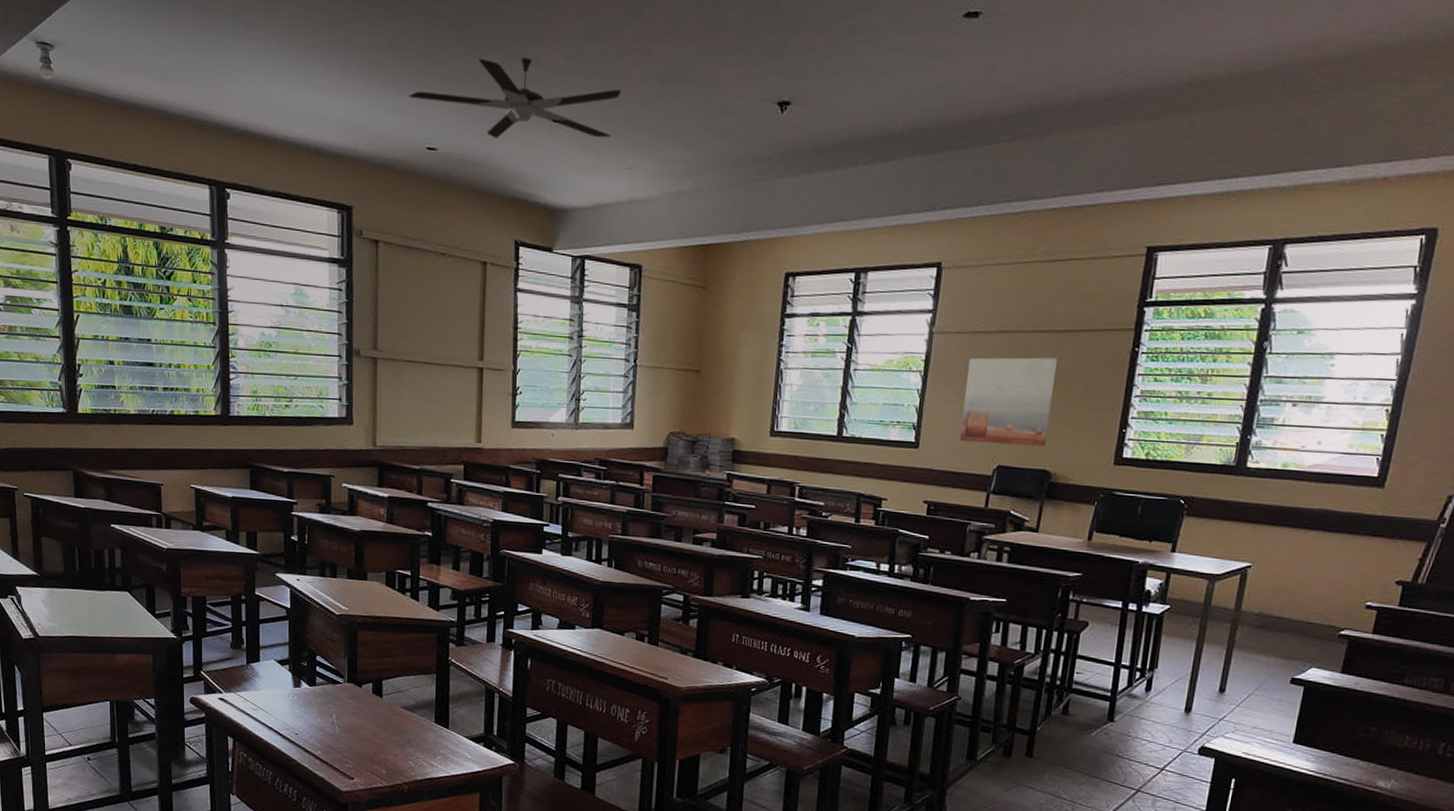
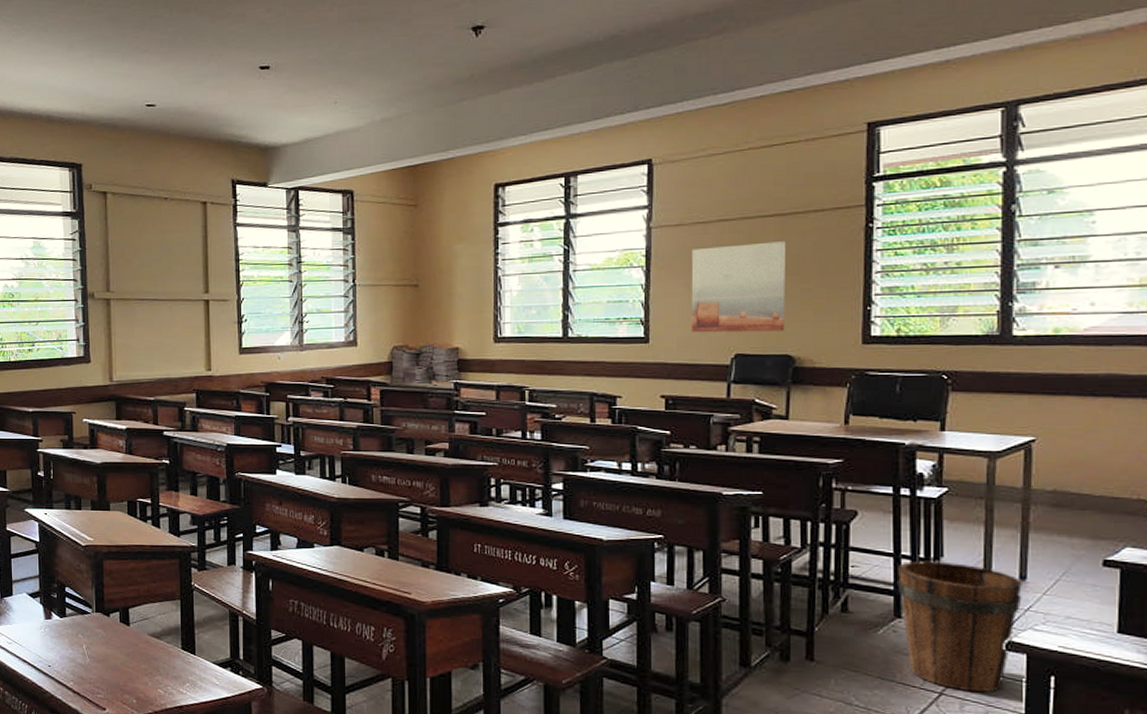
ceiling fan: present [409,57,622,139] -> none [128,15,322,91]
bucket: none [1114,671,1221,791] -> present [898,561,1022,693]

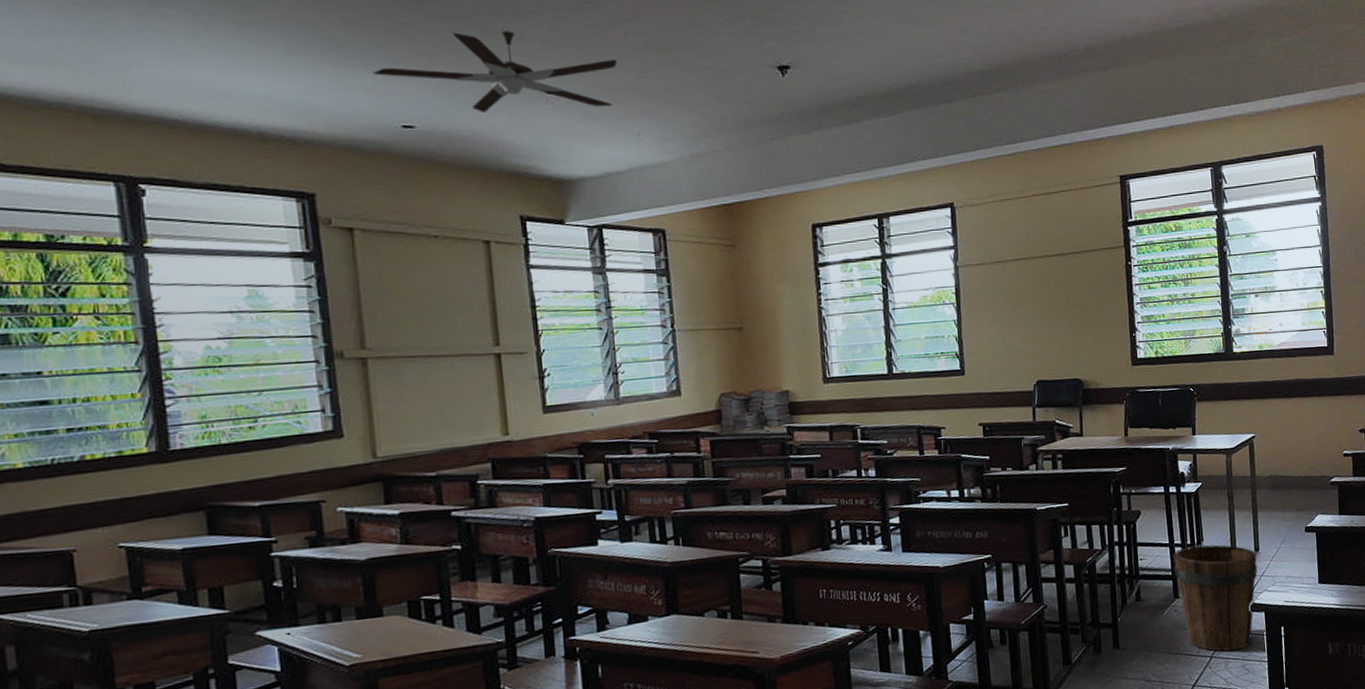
ceiling fan: none [128,15,322,91] -> present [373,31,618,114]
wall art: present [691,241,787,333] -> none [994,278,1073,364]

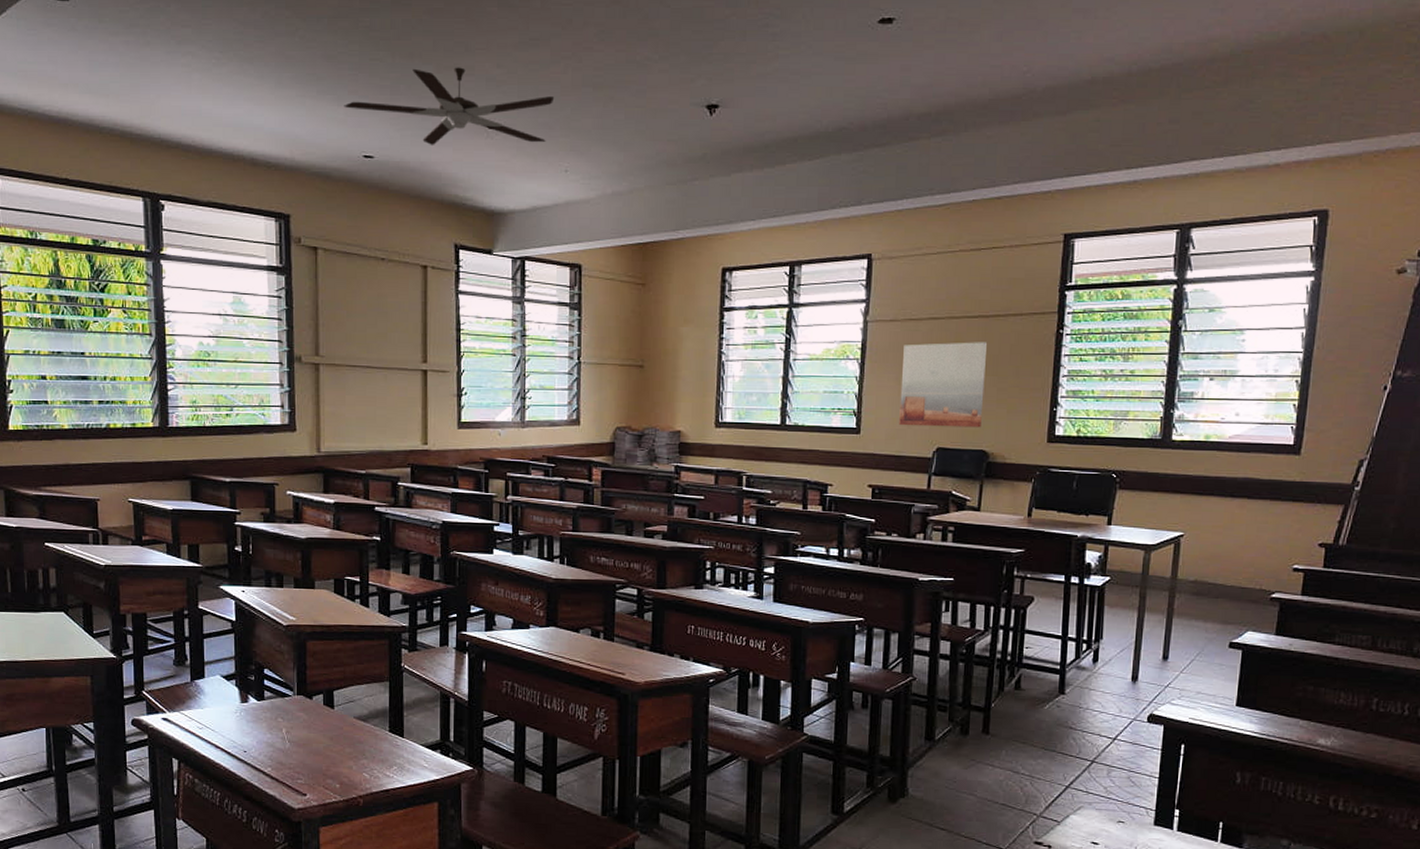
wall art: none [994,278,1073,364] -> present [899,342,988,428]
bucket: present [1173,544,1258,652] -> none [1064,642,1165,760]

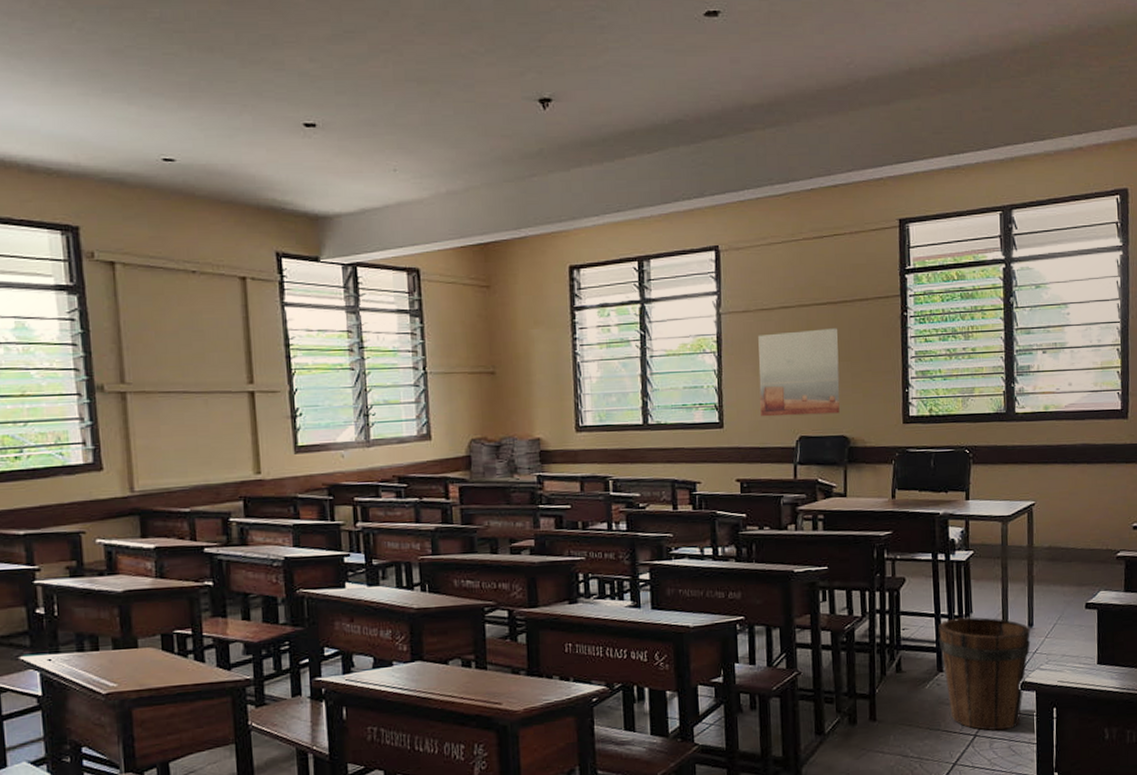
ceiling fan: present [344,67,555,146] -> none [135,61,376,147]
bucket: none [1064,642,1165,760] -> present [939,617,1031,731]

